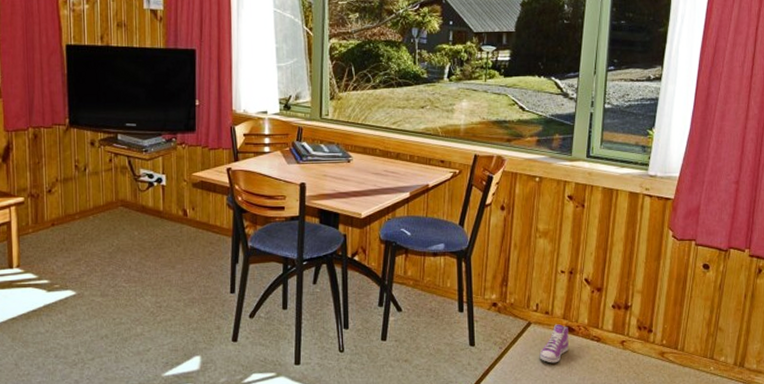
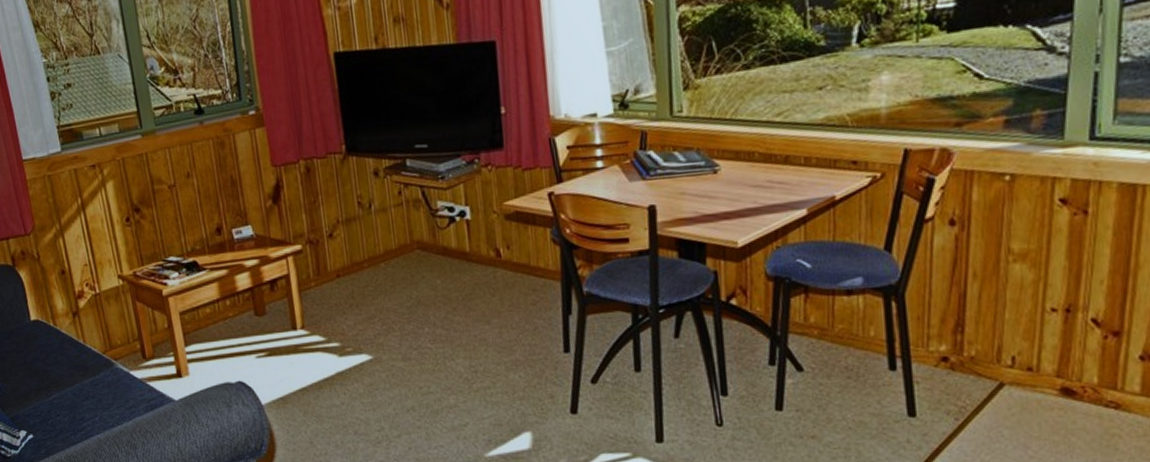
sneaker: present [539,324,569,363] -> none [1019,384,1067,440]

